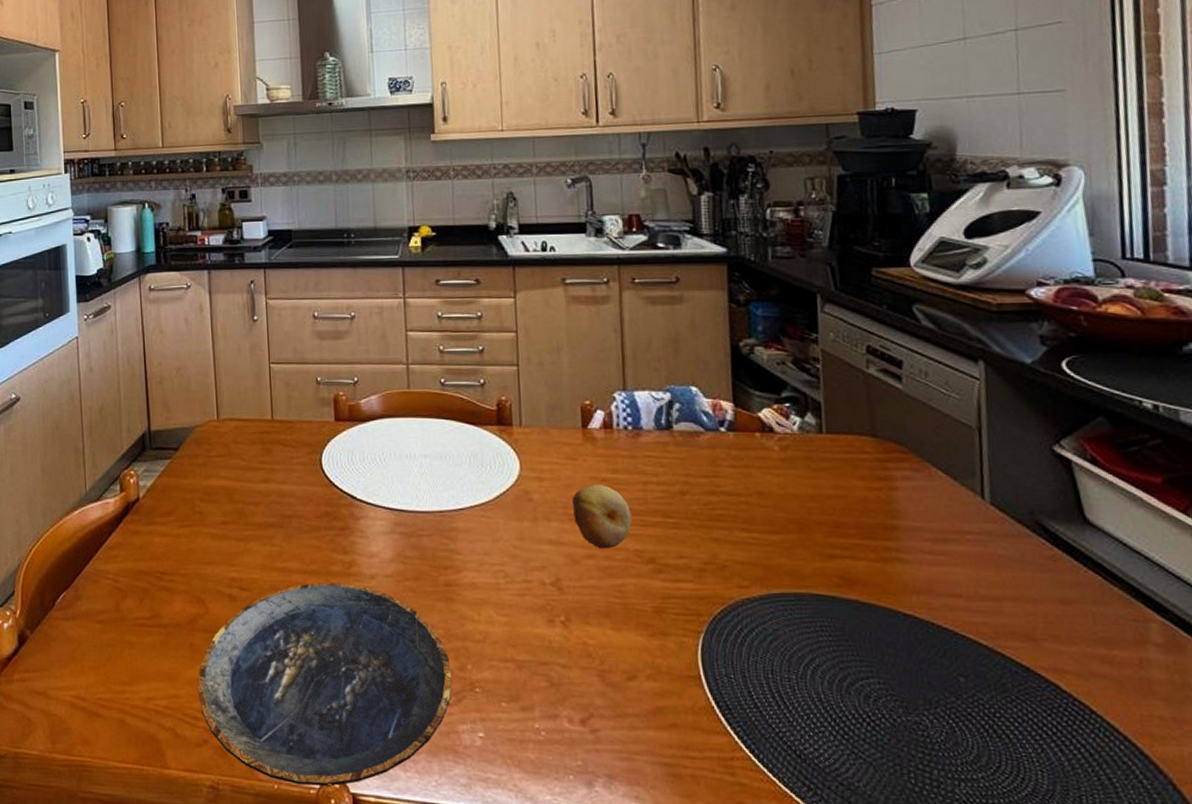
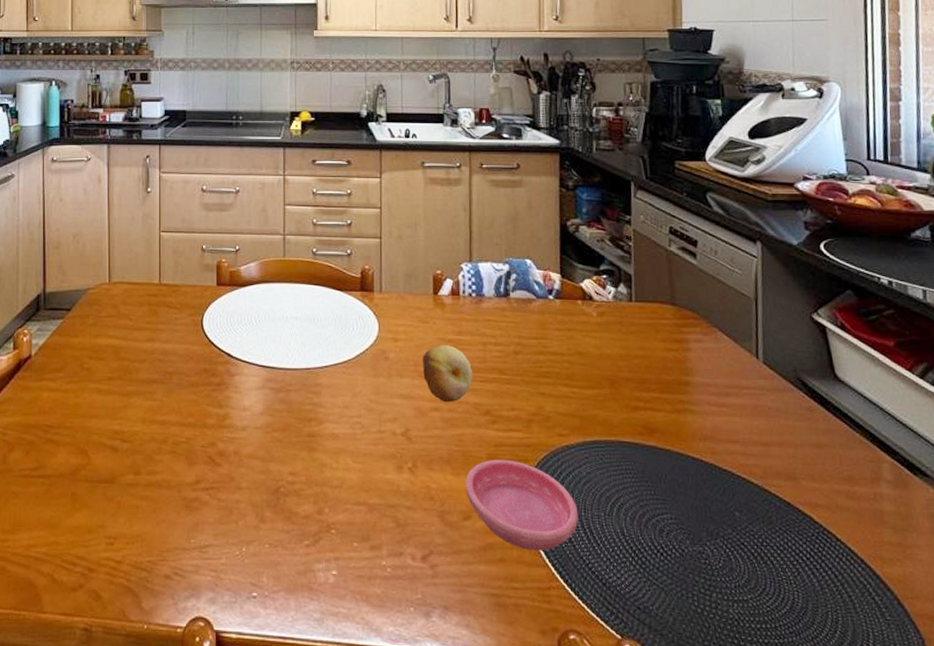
plate: present [198,583,453,787] -> none [77,434,311,625]
saucer: none [628,613,765,717] -> present [466,459,579,551]

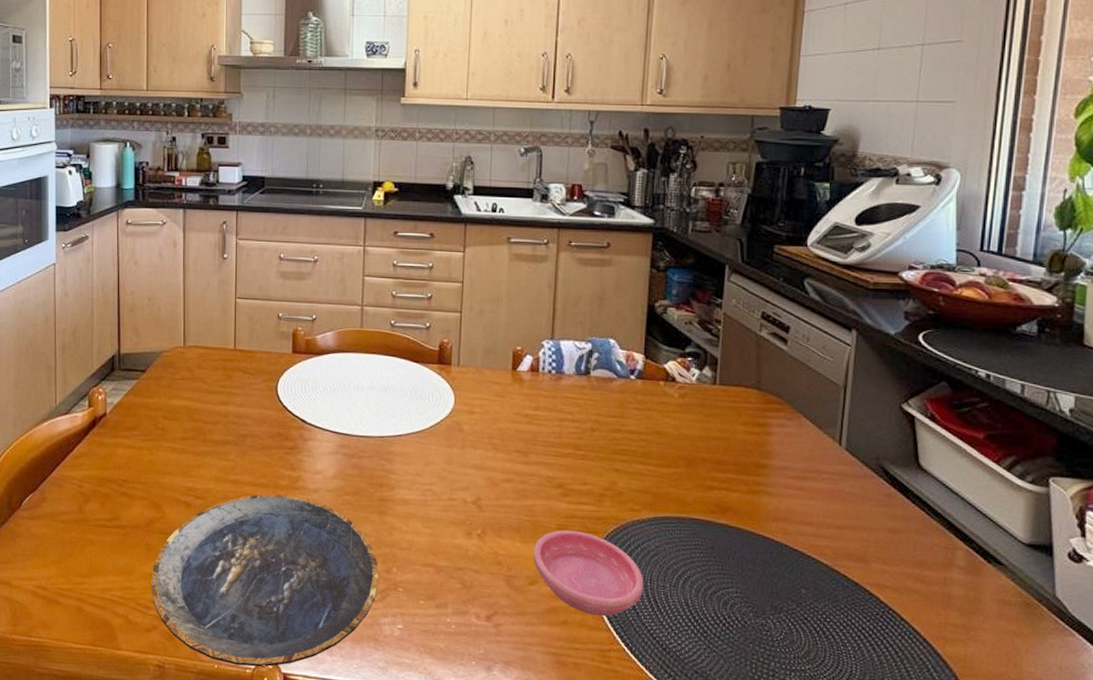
plate: none [77,434,311,625] -> present [151,494,379,667]
fruit: present [423,345,472,403] -> none [497,419,547,475]

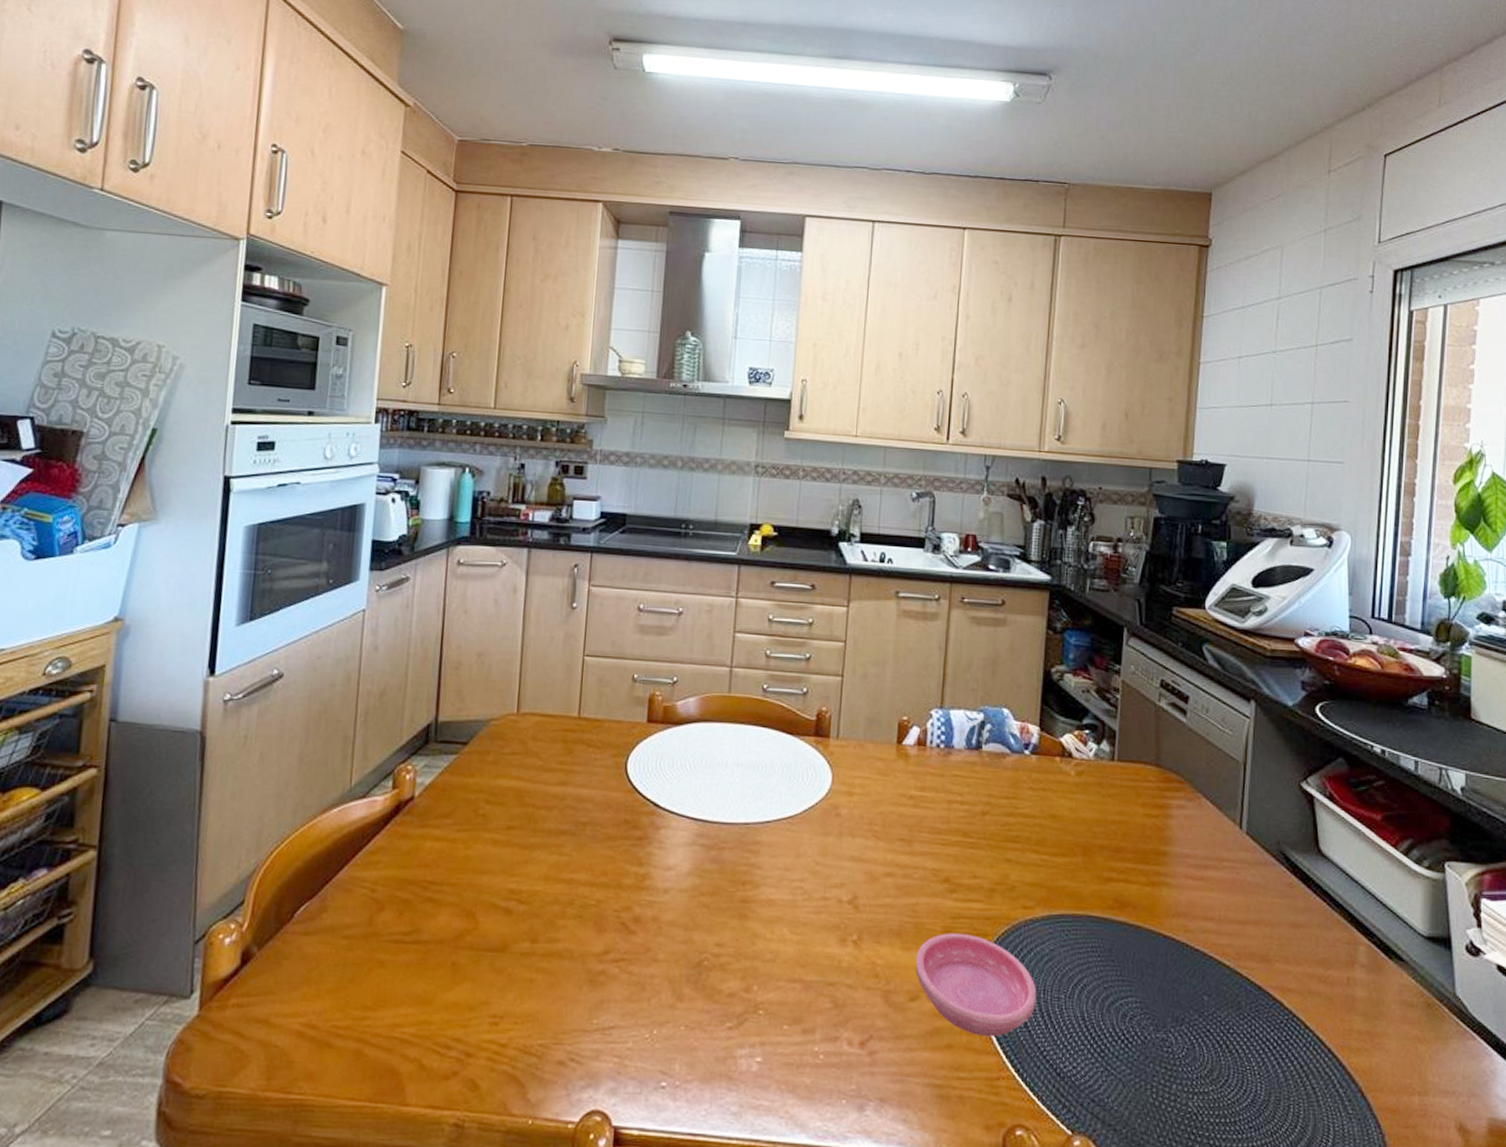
plate: present [151,494,379,667] -> none [454,896,737,1120]

